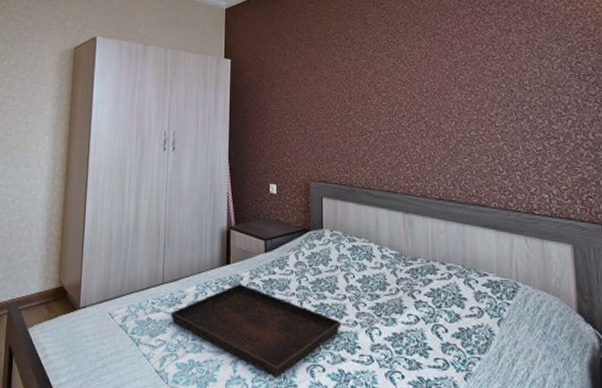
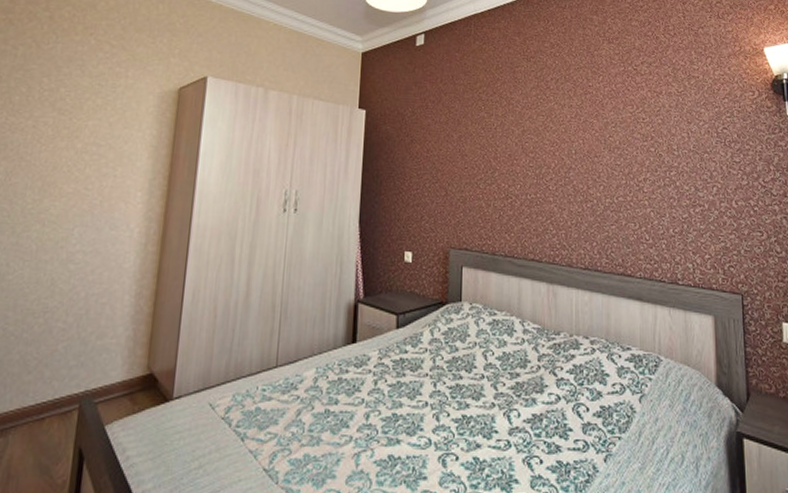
serving tray: present [170,283,341,379] -> none [284,364,478,472]

